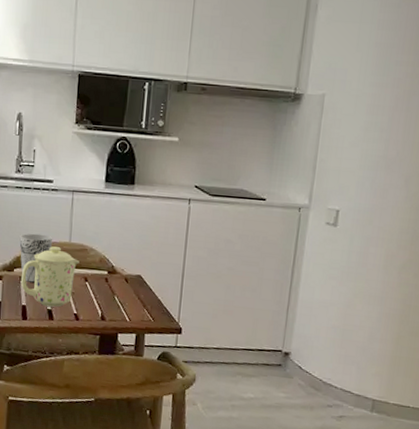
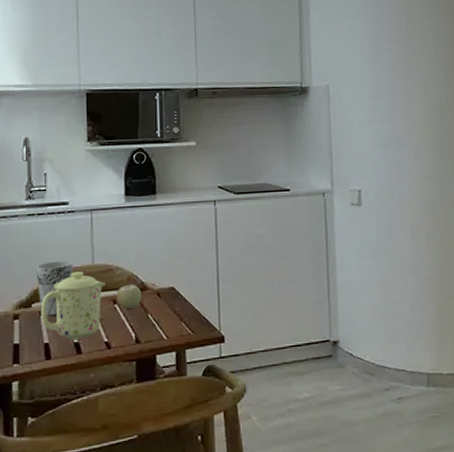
fruit: none [88,264,111,288] -> present [116,282,142,309]

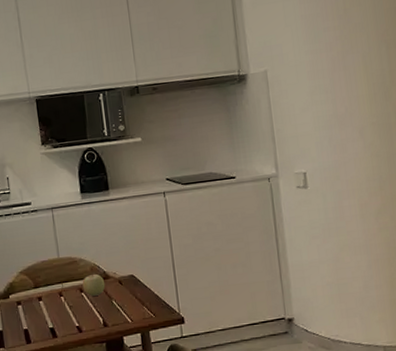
cup: present [36,260,74,316] -> none [9,255,42,306]
mug: present [40,272,105,340] -> none [17,265,72,326]

